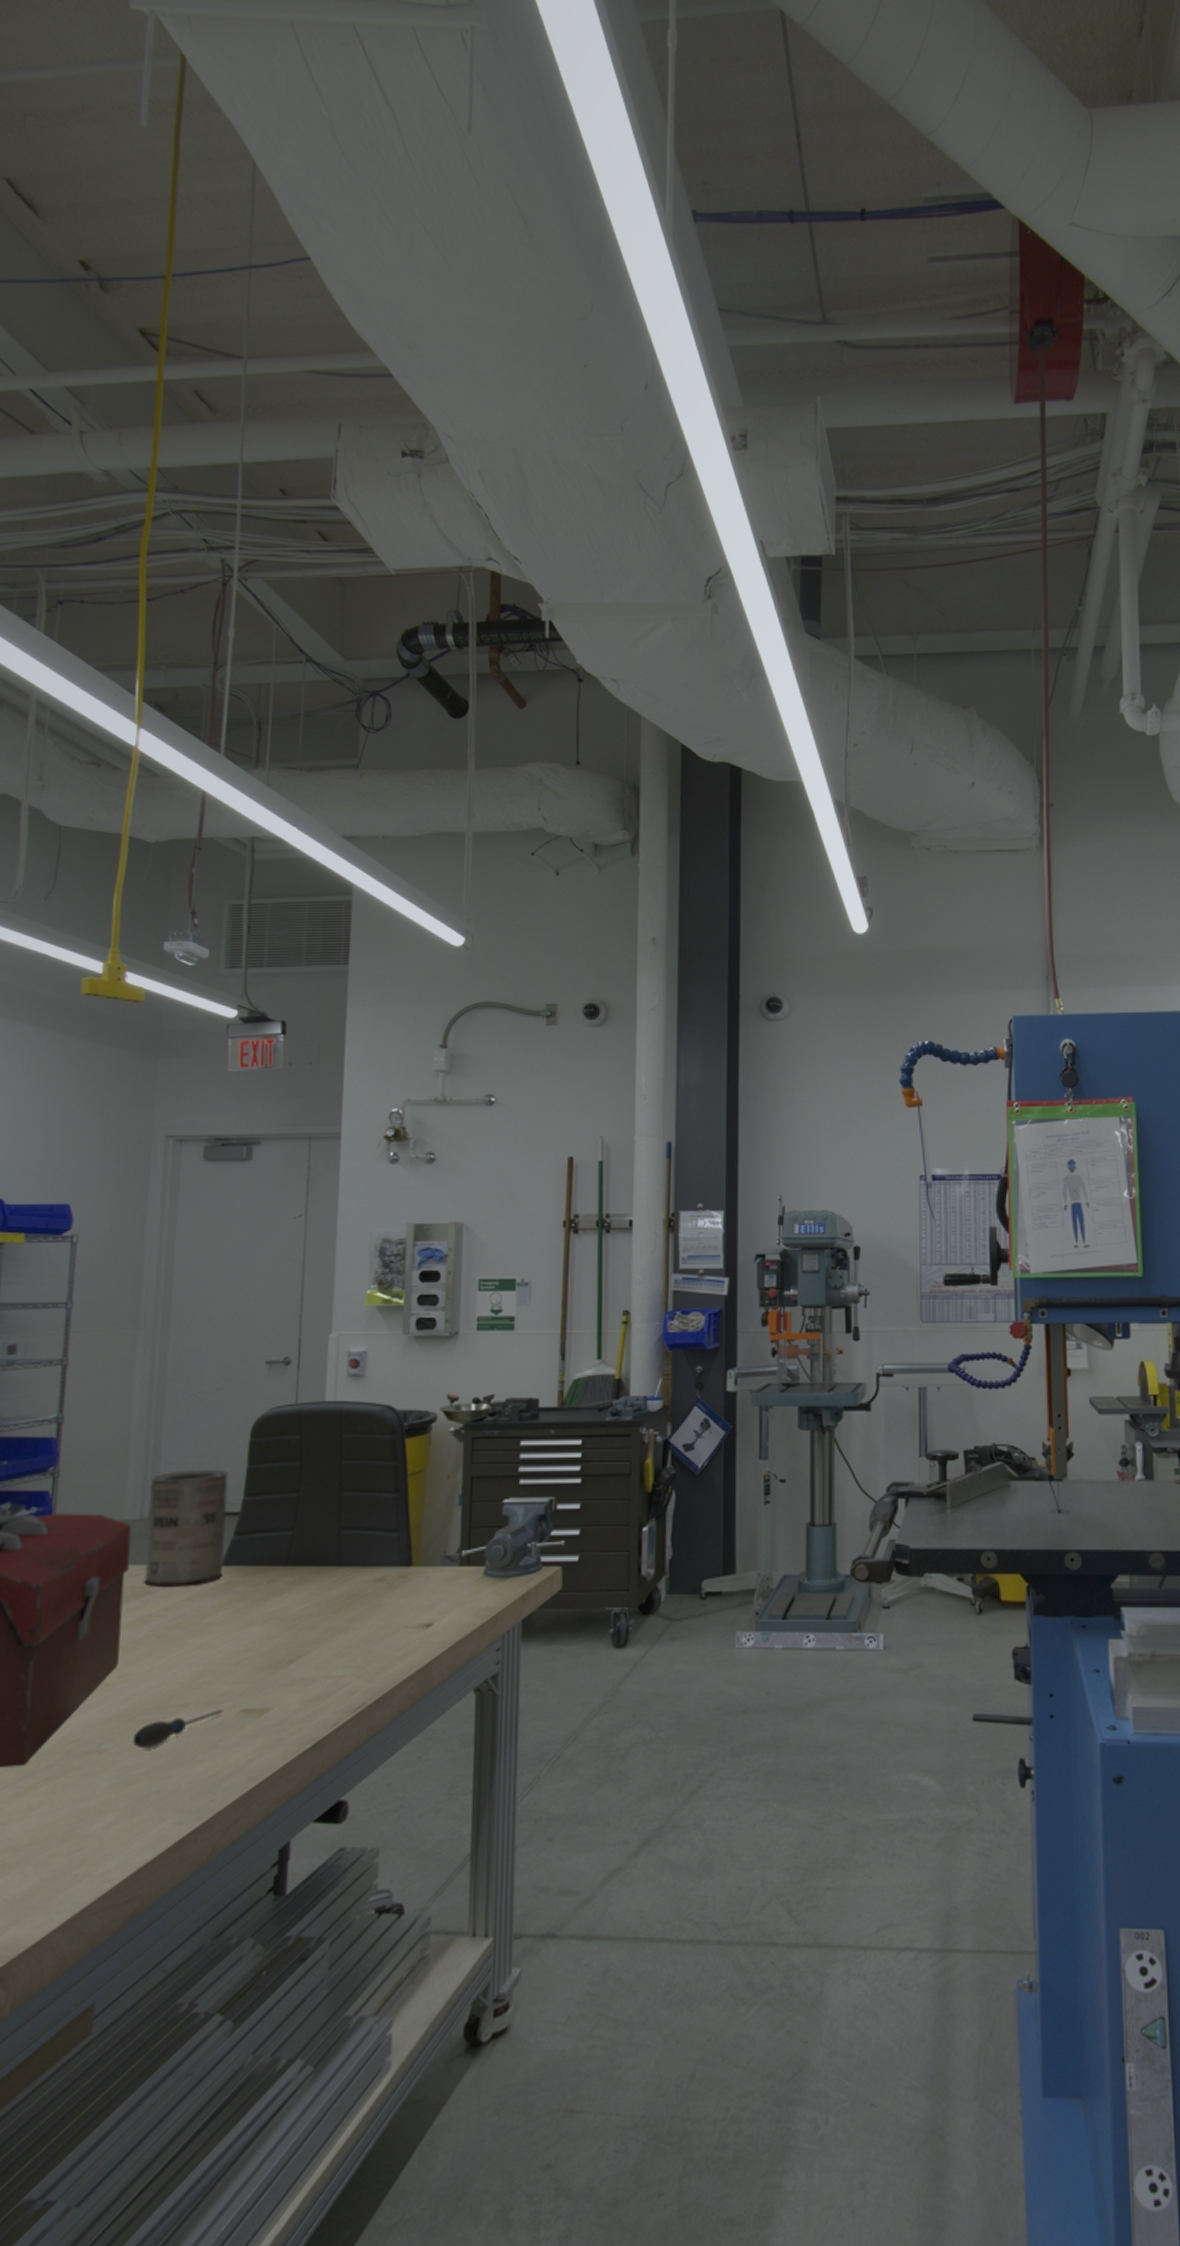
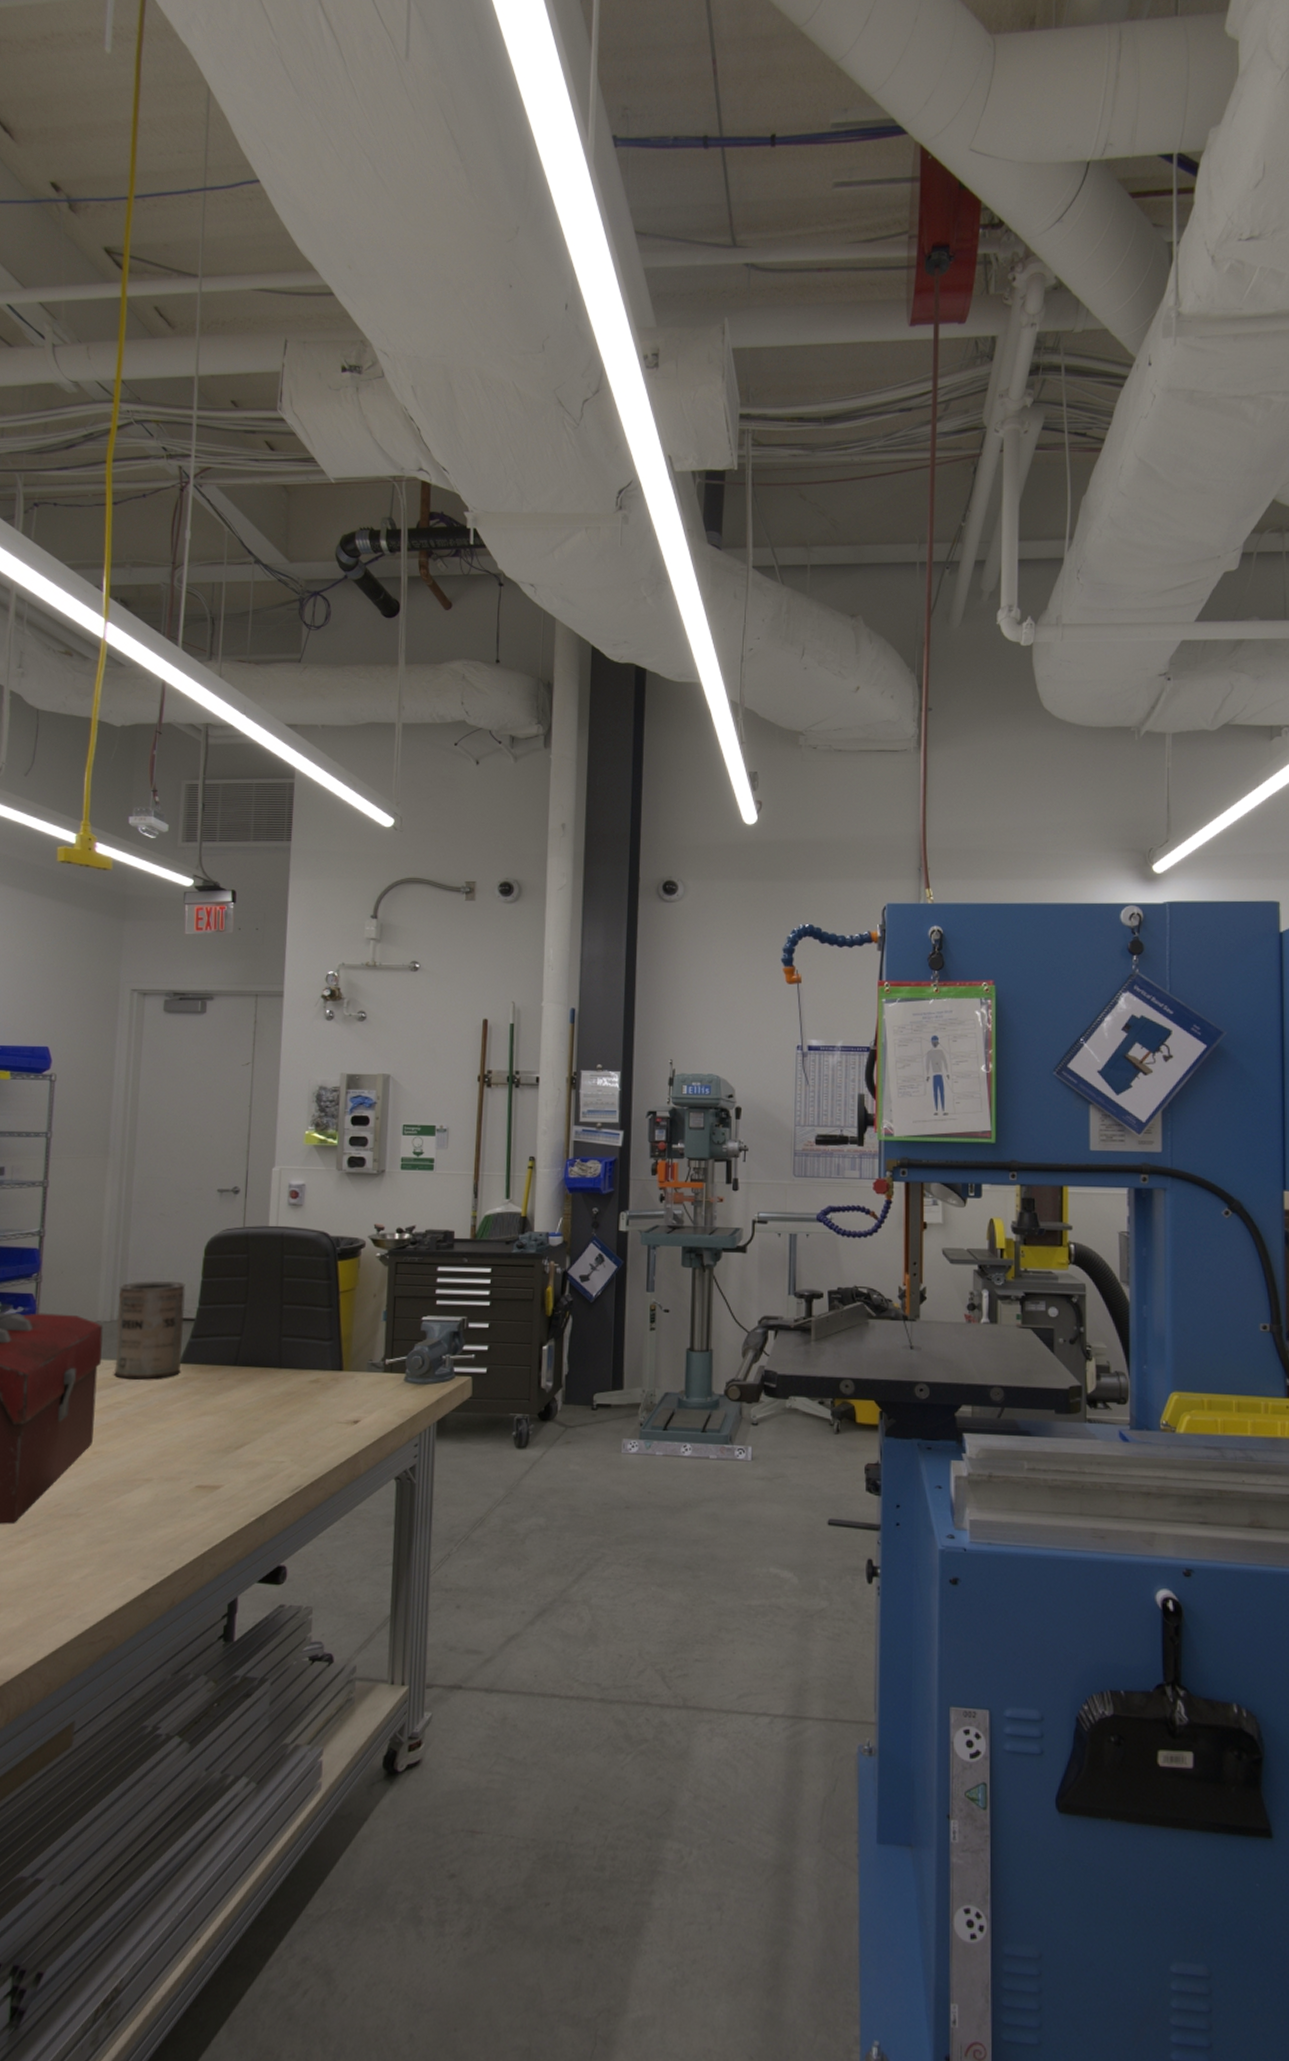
screwdriver: present [132,1710,224,1749] -> none [105,1485,182,1515]

